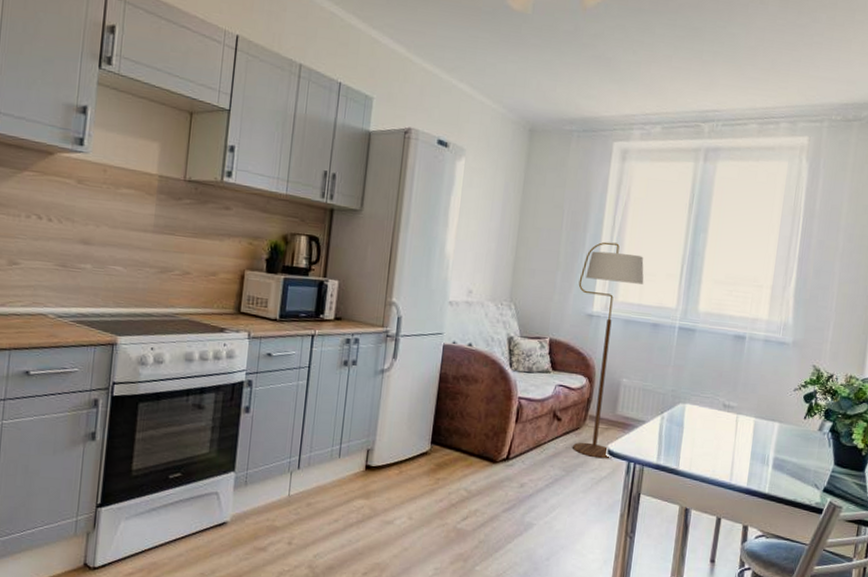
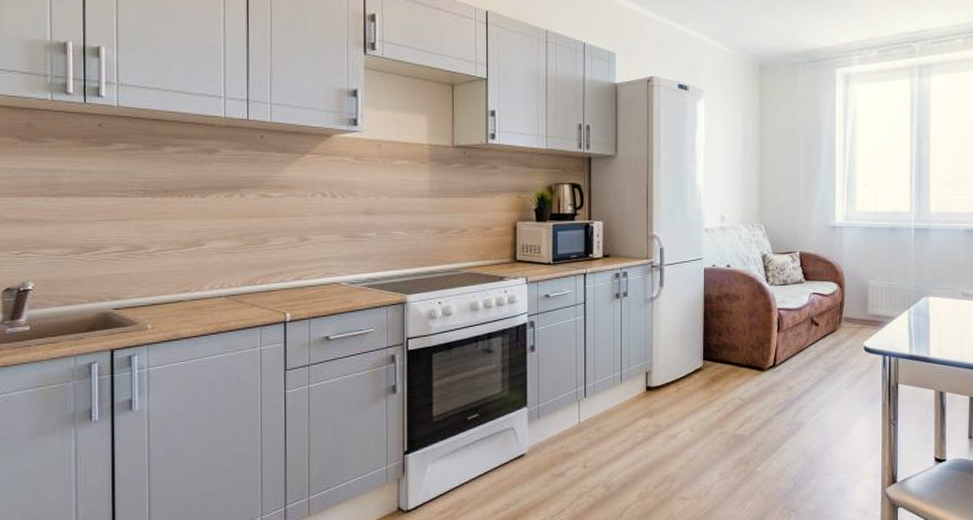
floor lamp: present [573,242,644,459] -> none [820,159,878,356]

